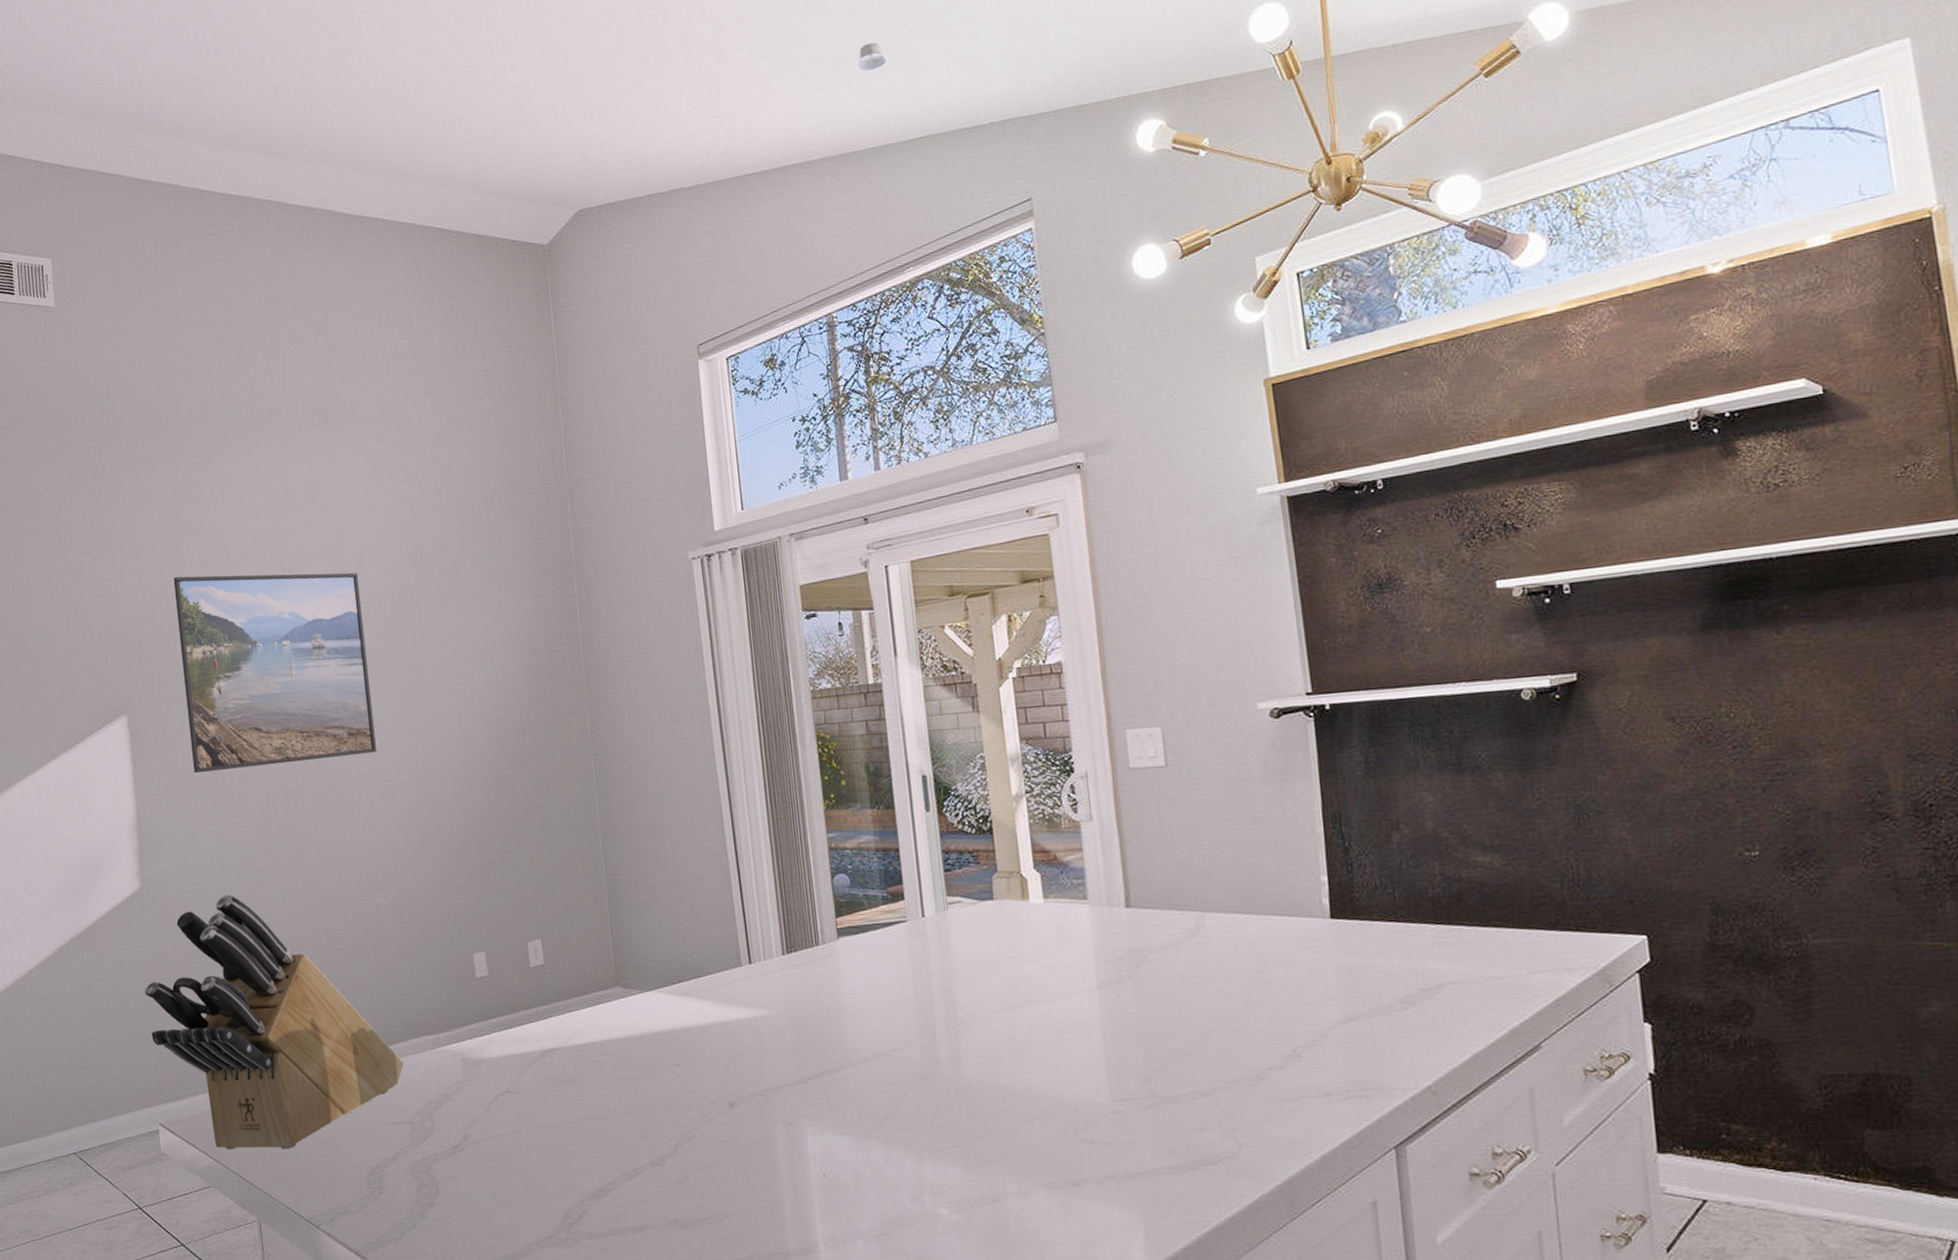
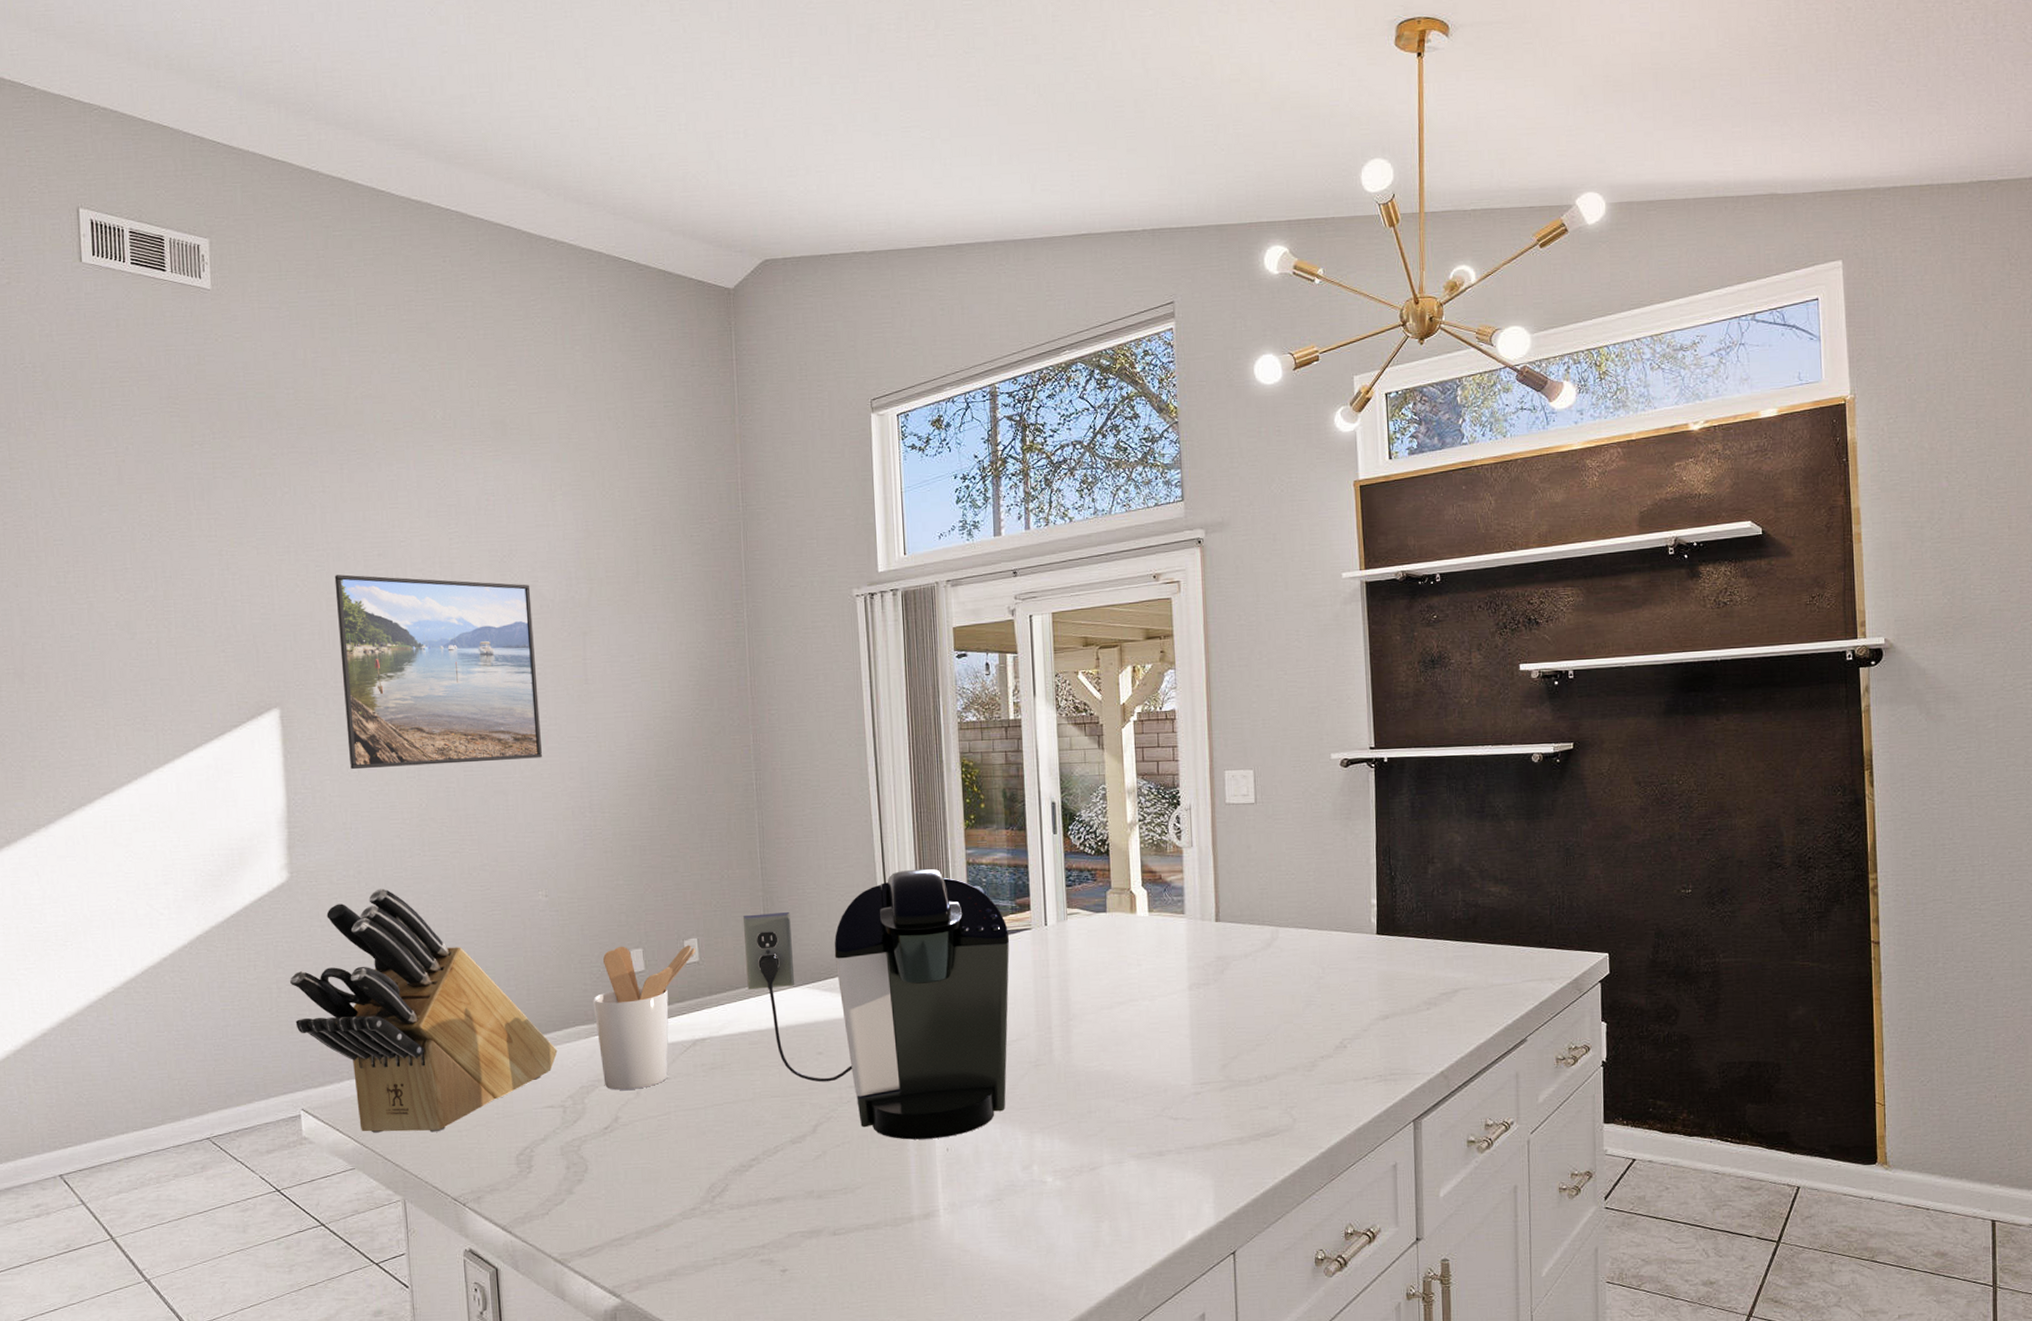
utensil holder: none [437,947,541,1106] -> present [593,945,696,1090]
coffee maker: none [587,855,889,1164] -> present [742,868,1010,1140]
recessed light: present [854,42,890,72] -> none [1027,142,1059,168]

